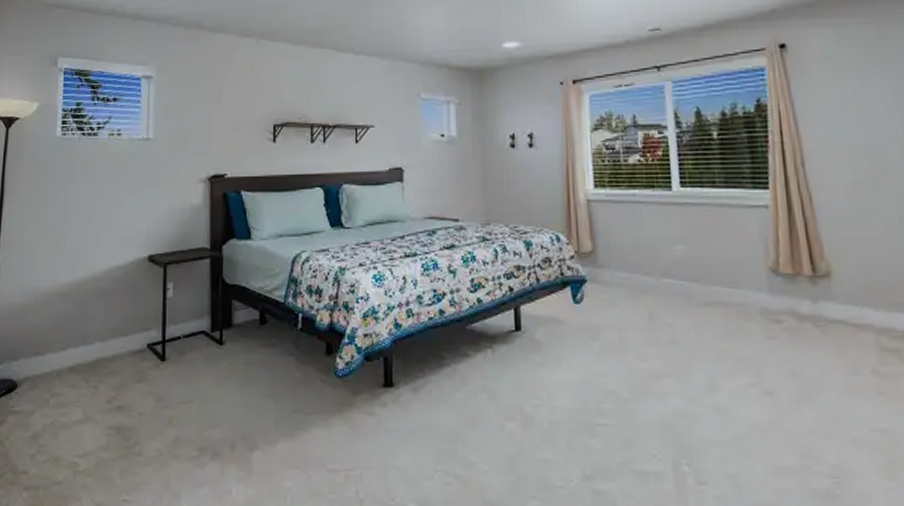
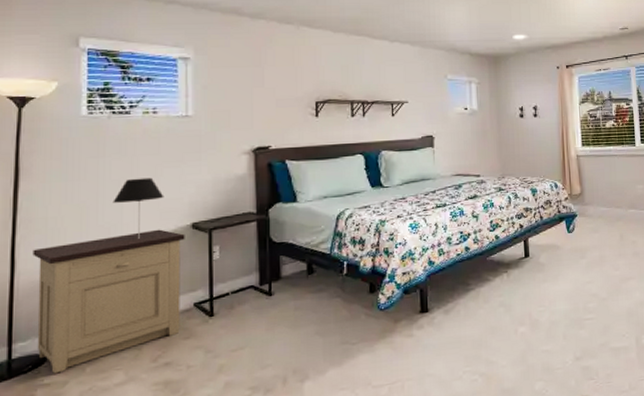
nightstand: none [10,259,142,402] -> present [32,229,185,374]
table lamp: none [79,203,124,268] -> present [113,177,164,239]

